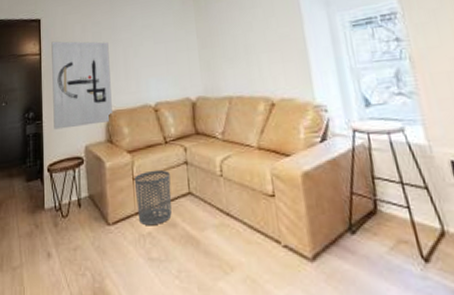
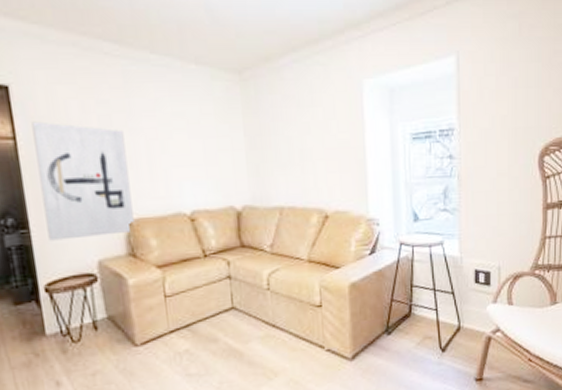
waste bin: present [134,169,172,226] -> none [166,285,212,343]

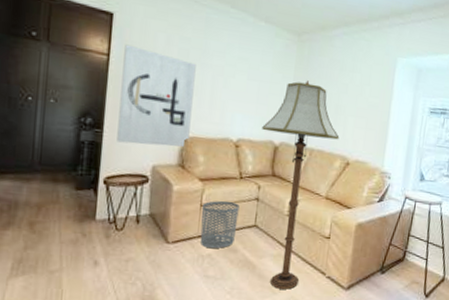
waste bin: none [166,285,212,343] -> present [200,200,240,249]
floor lamp: none [217,126,311,374] -> present [262,80,340,290]

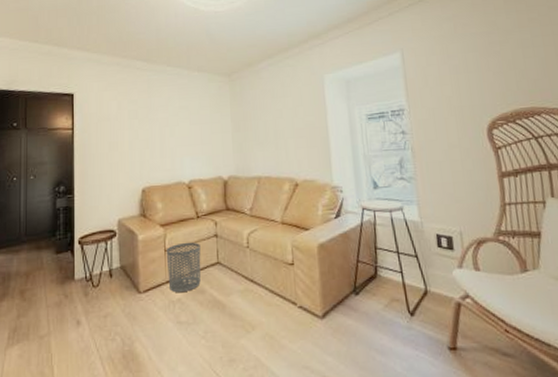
wall art: present [117,44,196,147] -> none [85,116,147,204]
floor lamp: present [262,80,340,290] -> none [210,114,284,327]

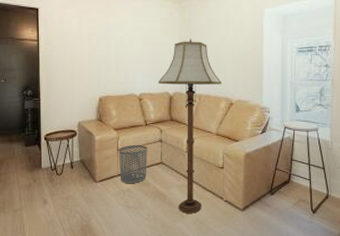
floor lamp: none [210,114,284,327] -> present [158,39,222,213]

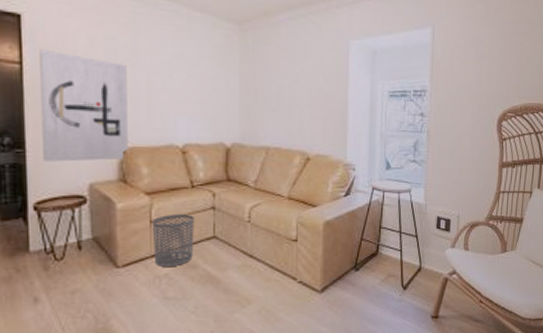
wall art: none [49,30,103,107] -> present [39,49,128,162]
floor lamp: present [158,39,222,213] -> none [210,73,296,301]

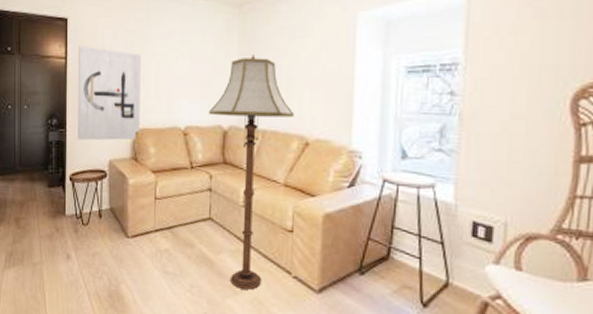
waste bin: present [151,213,194,268] -> none [156,192,192,244]
floor lamp: none [210,73,296,301] -> present [209,55,295,290]

